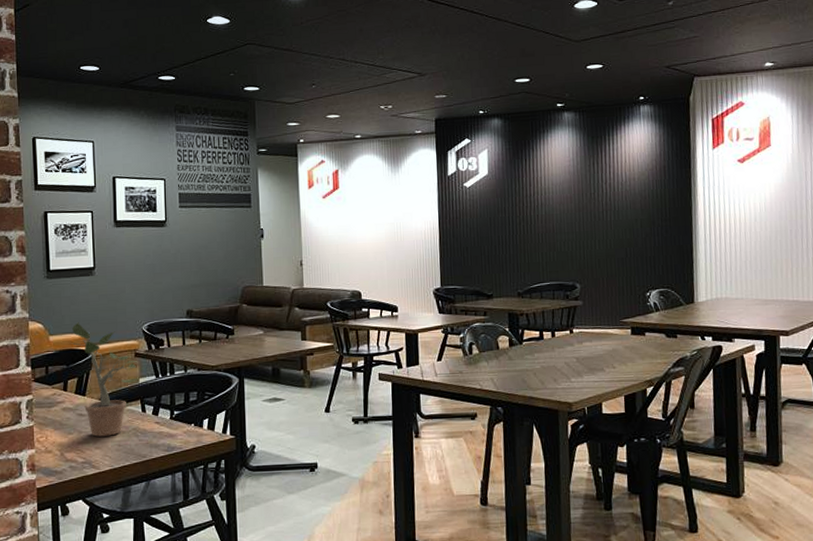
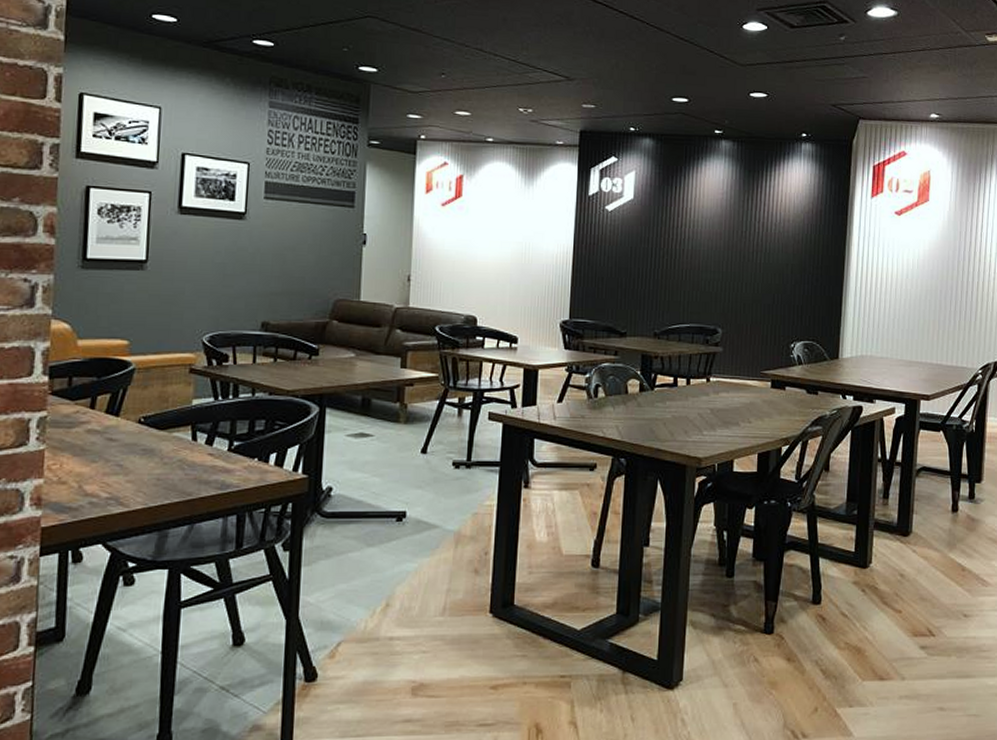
potted plant: present [69,322,140,437] -> none [104,326,193,467]

